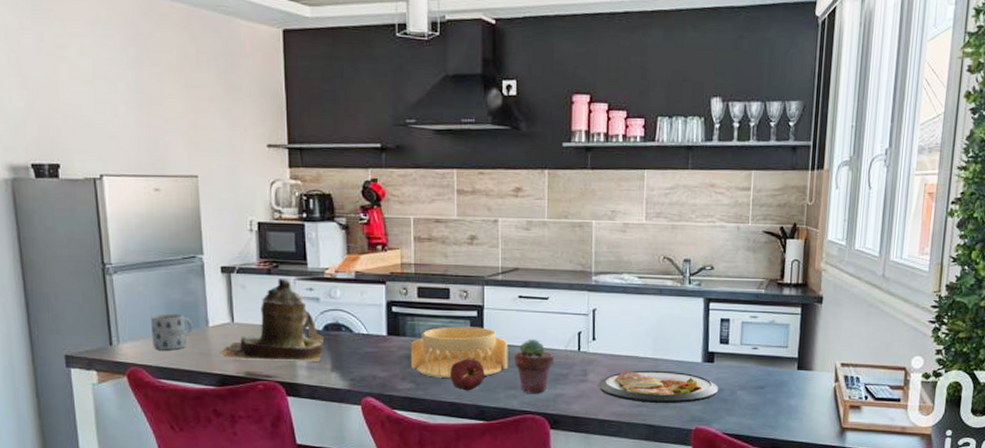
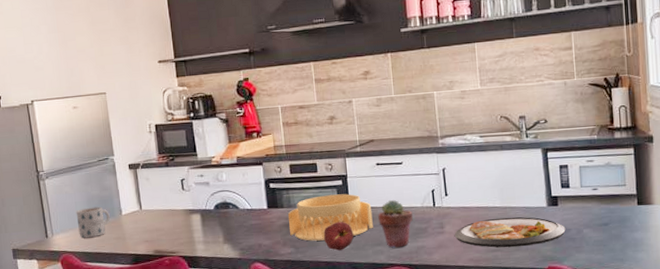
teapot: present [220,279,325,361] -> none [132,169,216,240]

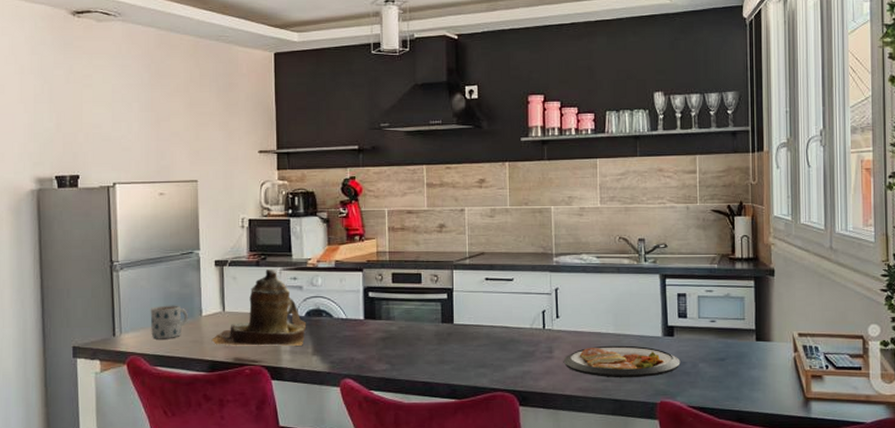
teapot: none [132,169,216,240] -> present [211,270,307,346]
architectural model: present [287,194,373,241] -> none [385,309,477,358]
apple: present [323,221,354,251] -> none [422,338,455,370]
potted succulent: present [378,199,413,248] -> none [483,318,520,371]

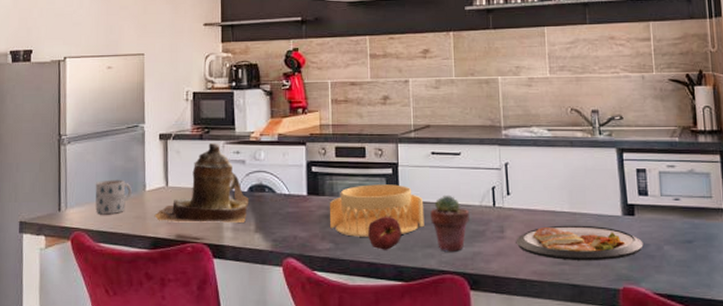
architectural model: none [385,309,477,358] -> present [329,184,424,237]
apple: none [422,338,455,370] -> present [367,216,402,250]
potted succulent: none [483,318,520,371] -> present [430,195,469,252]

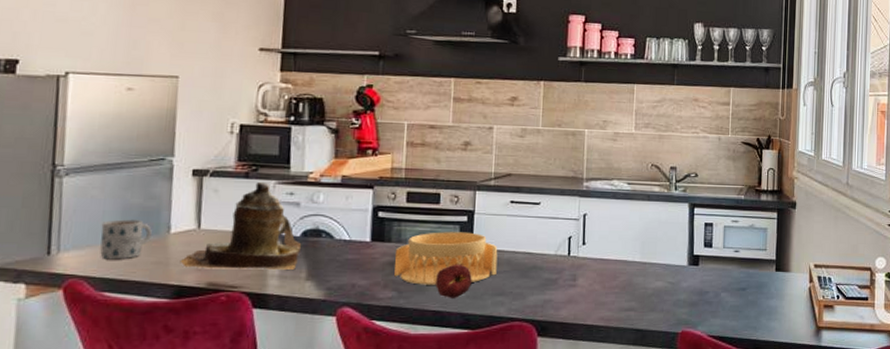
potted succulent: present [430,195,469,252] -> none [503,243,544,299]
dish: present [516,225,644,261] -> none [587,274,704,308]

